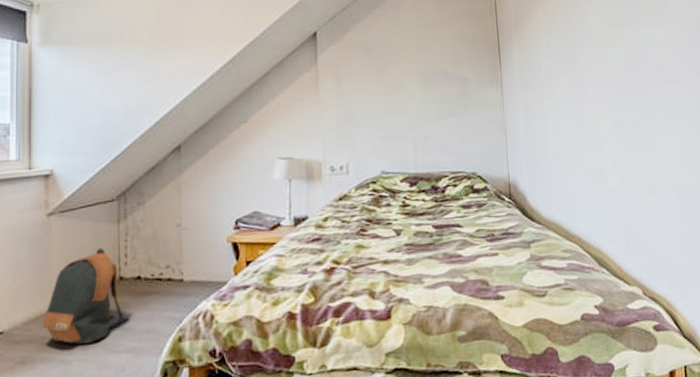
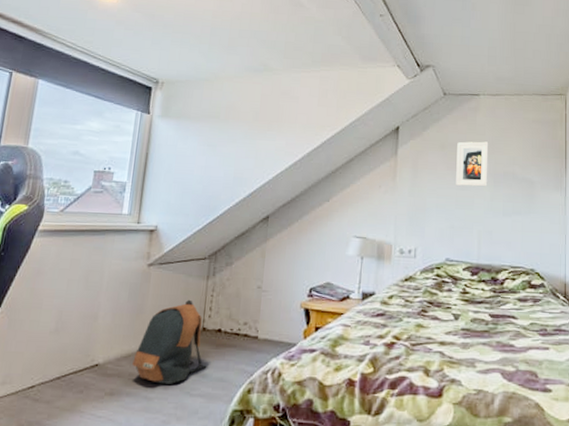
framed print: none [382,40,419,91] -> present [456,141,489,187]

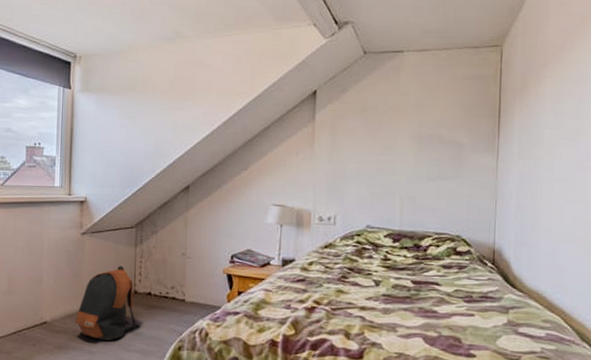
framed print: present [456,141,489,187] -> none [377,102,413,151]

